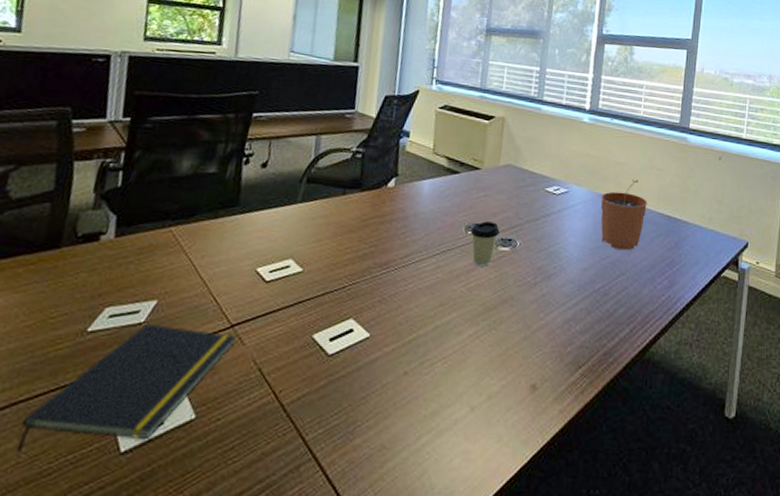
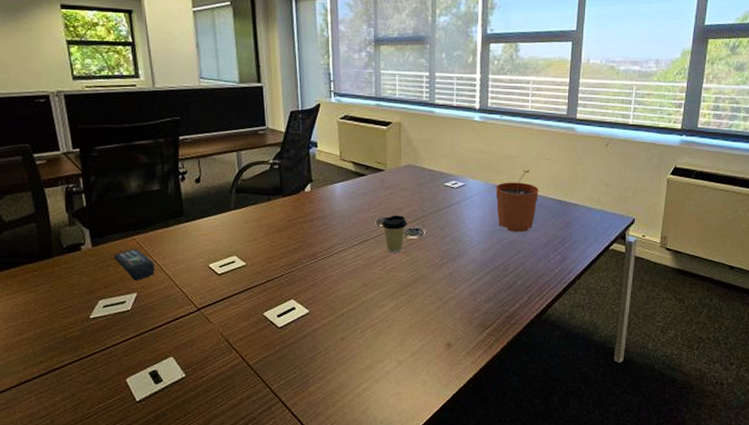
notepad: present [16,323,237,454] -> none [61,310,204,405]
remote control: none [138,243,189,284] -> present [113,249,155,281]

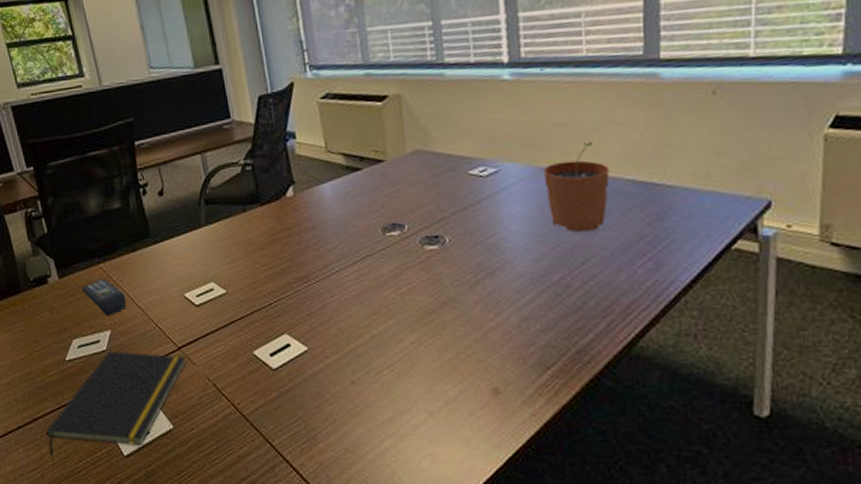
notepad: none [61,310,204,405] -> present [45,351,186,457]
coffee cup: present [381,215,407,253] -> none [388,219,423,270]

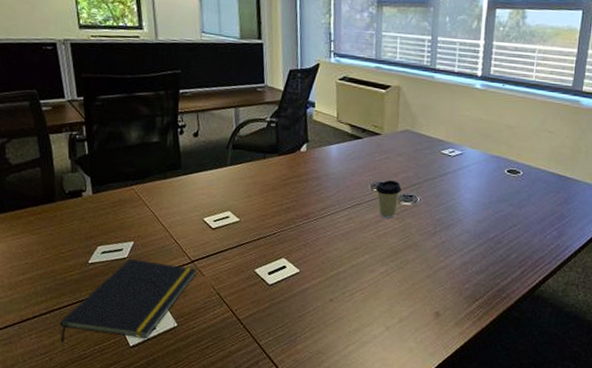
remote control: present [81,279,127,316] -> none [112,199,152,230]
coffee cup: none [388,219,423,270] -> present [375,180,402,219]
plant pot: present [543,142,610,233] -> none [493,142,538,206]

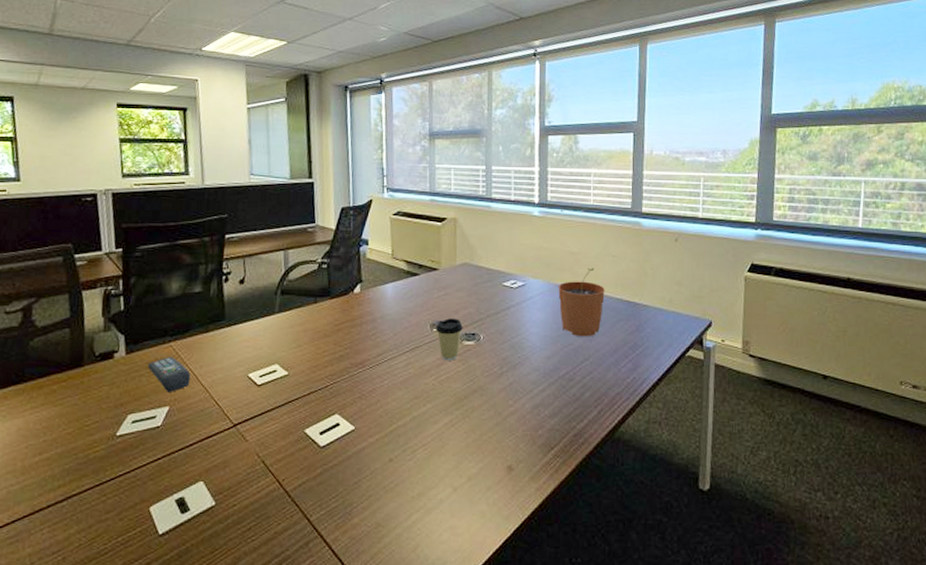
notepad: present [60,258,197,344] -> none [77,426,240,538]
remote control: none [112,199,152,230] -> present [147,357,191,392]
plant pot: none [493,142,538,206] -> present [558,268,605,337]

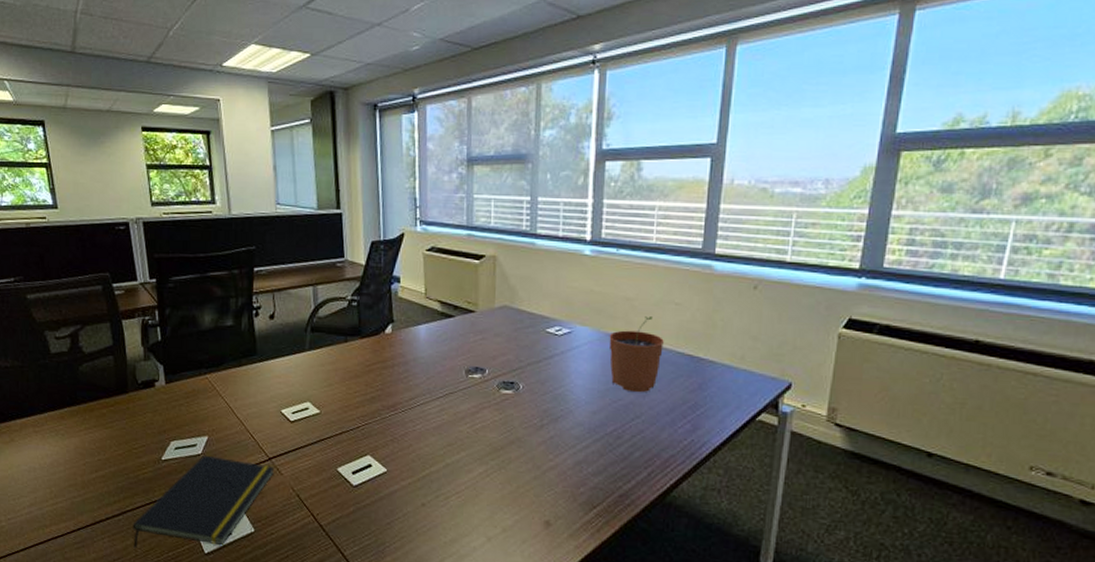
notepad: none [77,426,240,538] -> present [132,455,275,549]
remote control: present [147,357,191,392] -> none [186,389,227,423]
coffee cup: present [435,318,463,361] -> none [470,364,501,409]

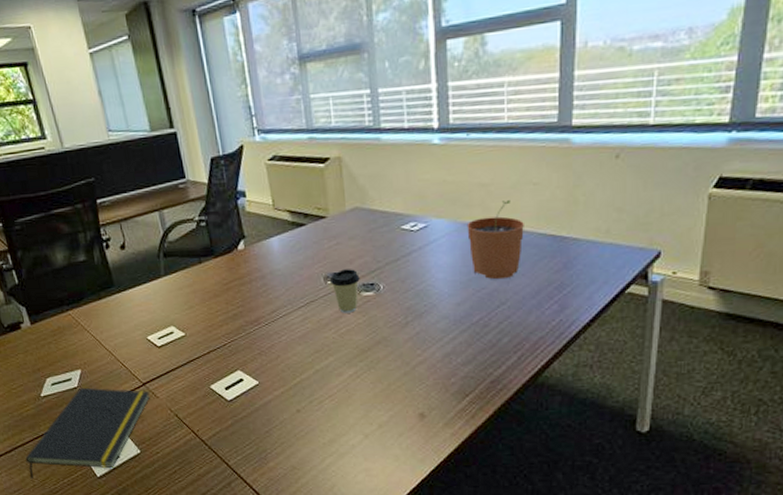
coffee cup: none [470,364,501,409] -> present [329,269,360,313]

